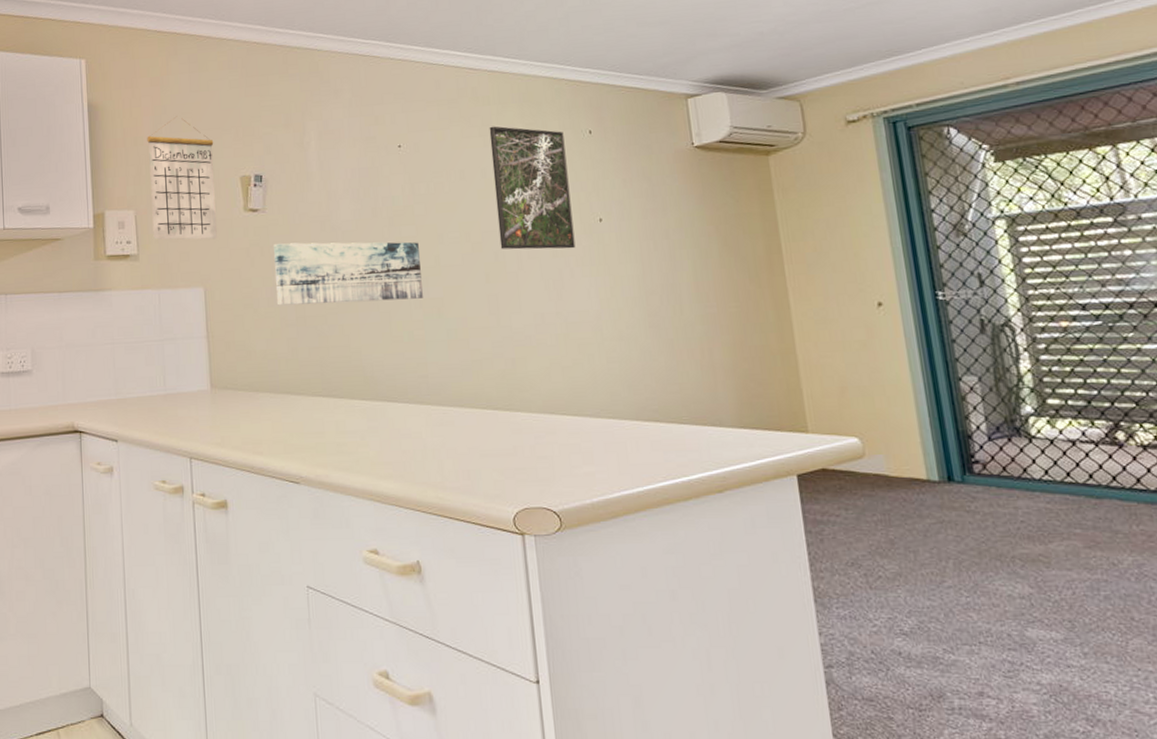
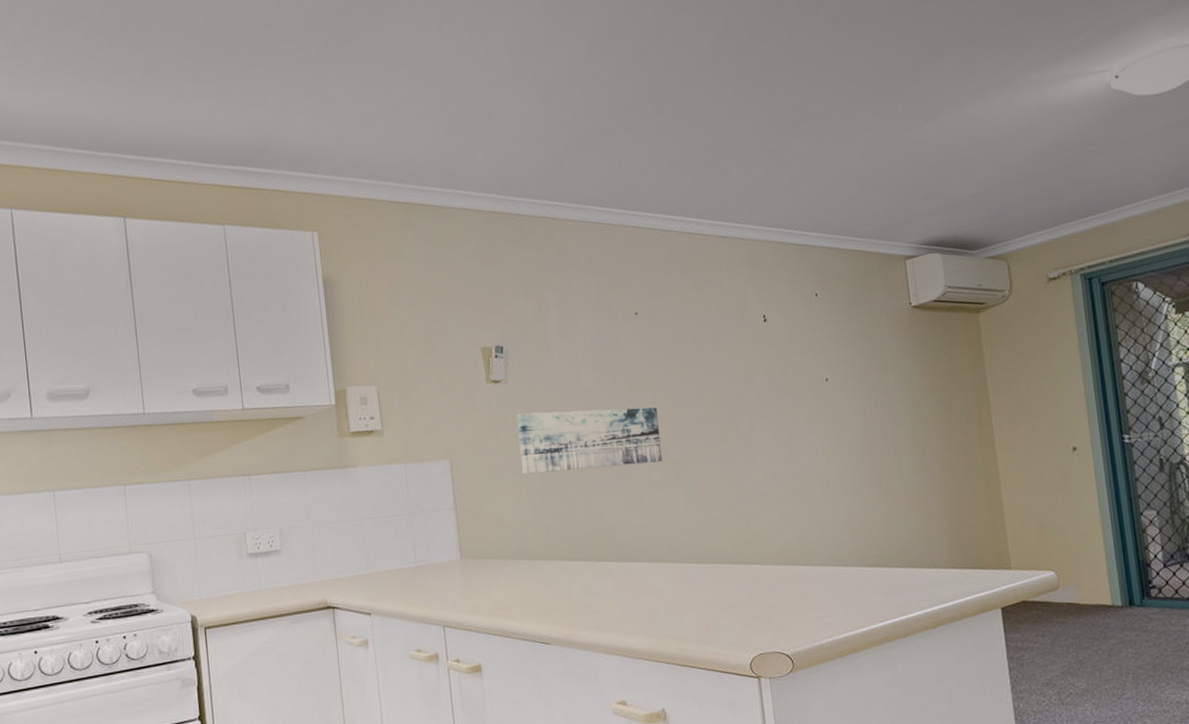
calendar: present [147,116,217,240] -> none [385,288,461,415]
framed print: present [489,126,576,250] -> none [721,291,804,411]

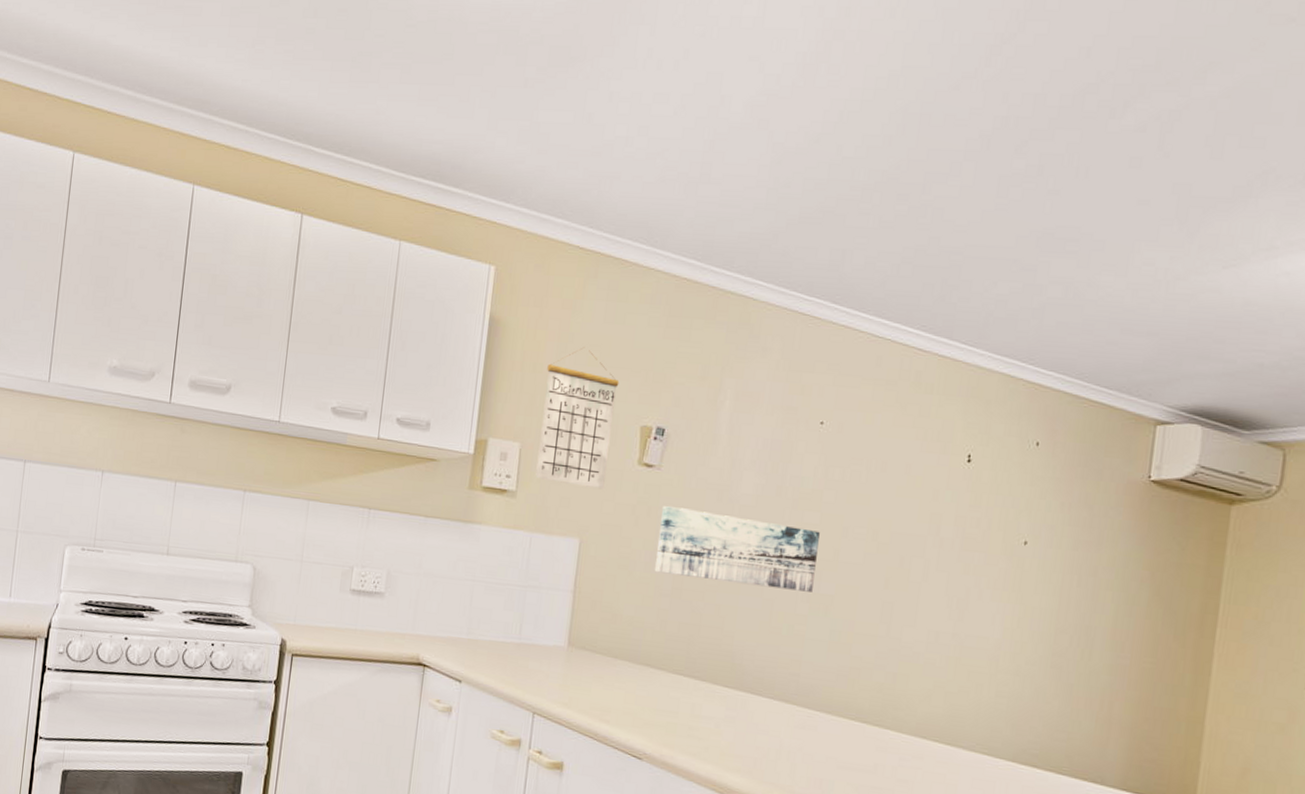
calendar: none [385,288,461,415] -> present [535,347,620,490]

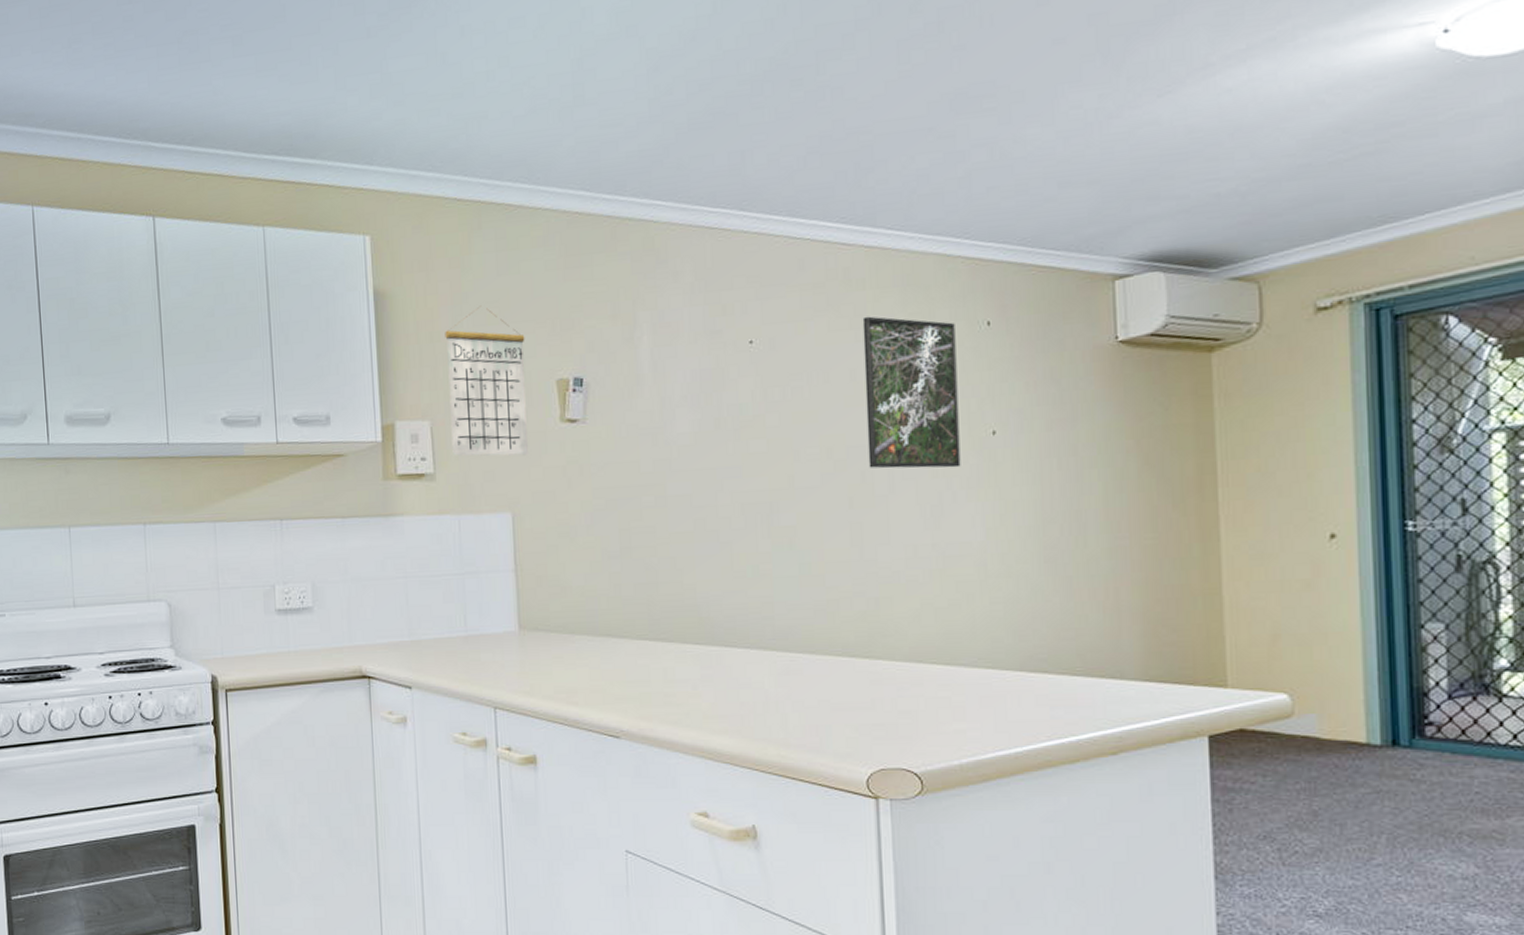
wall art: present [655,505,820,592] -> none [595,459,772,534]
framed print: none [908,418,1008,569] -> present [862,316,961,469]

